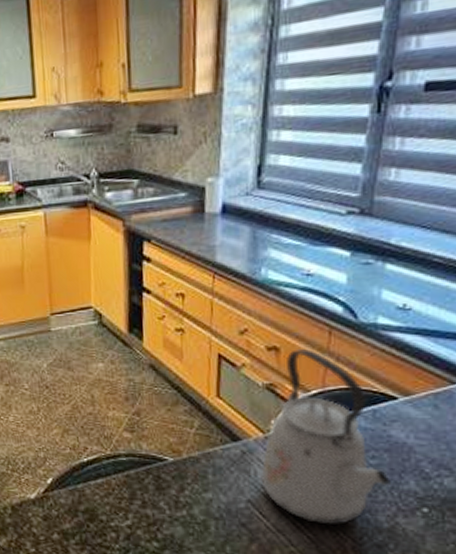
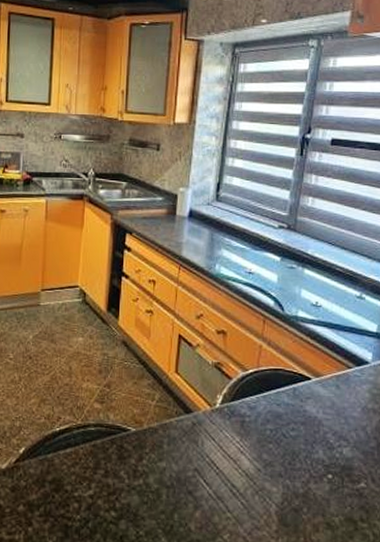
kettle: present [260,349,391,526] -> none [206,334,305,492]

